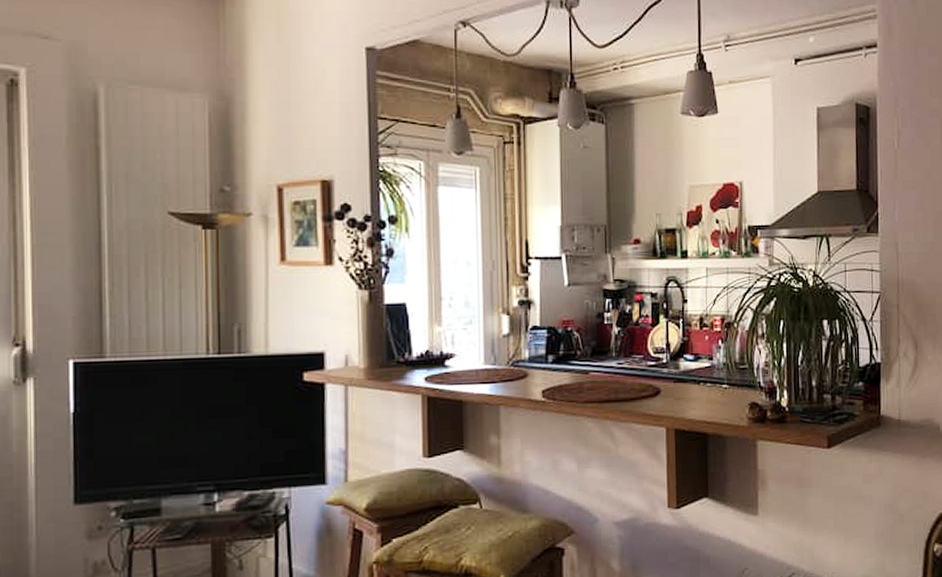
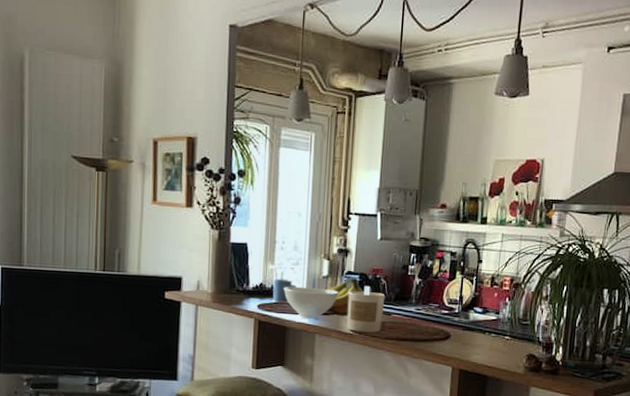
mug: none [442,342,471,373] -> present [272,278,296,303]
bowl: none [456,349,524,388] -> present [283,286,339,319]
fruit: none [509,333,554,381] -> present [326,277,364,316]
candle: none [535,342,580,398] -> present [346,286,385,333]

